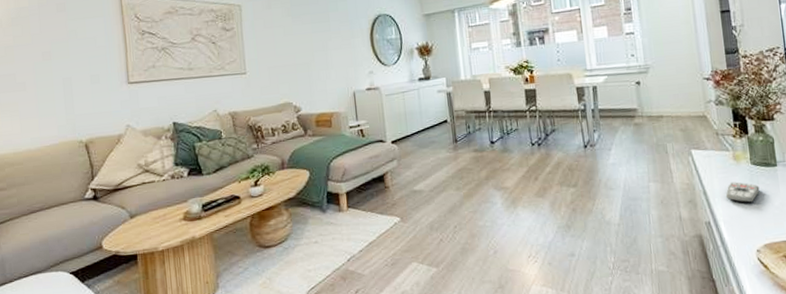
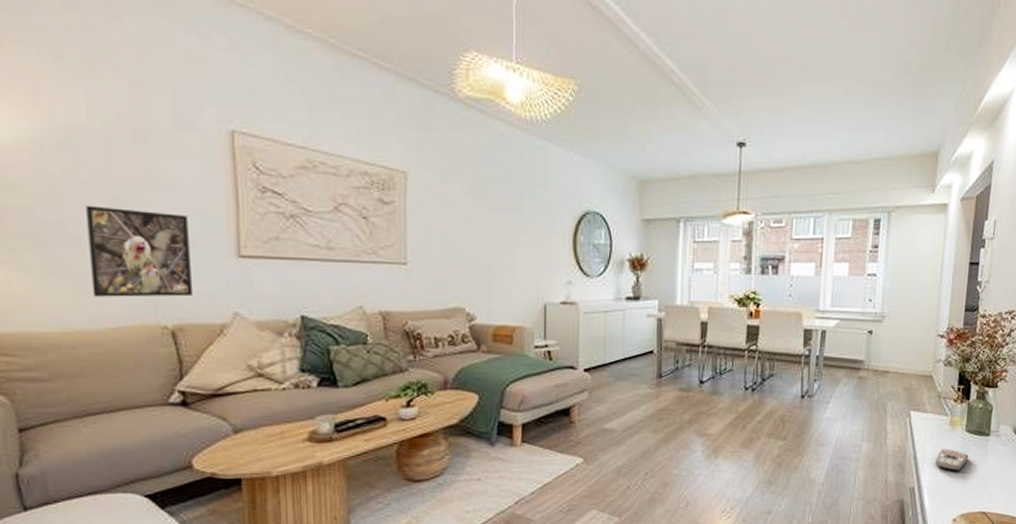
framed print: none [28,58,98,124] -> present [86,205,192,297]

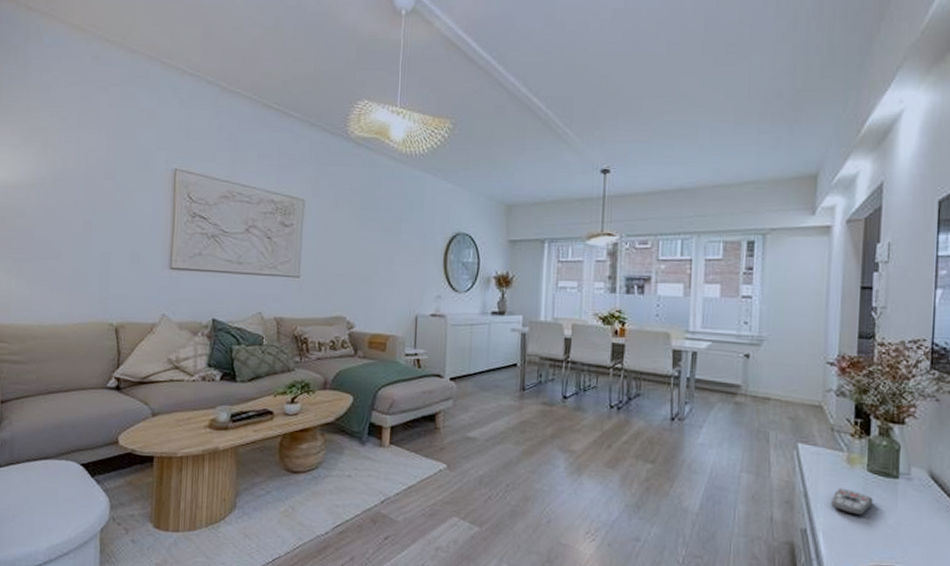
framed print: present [86,205,192,297] -> none [64,227,136,300]

